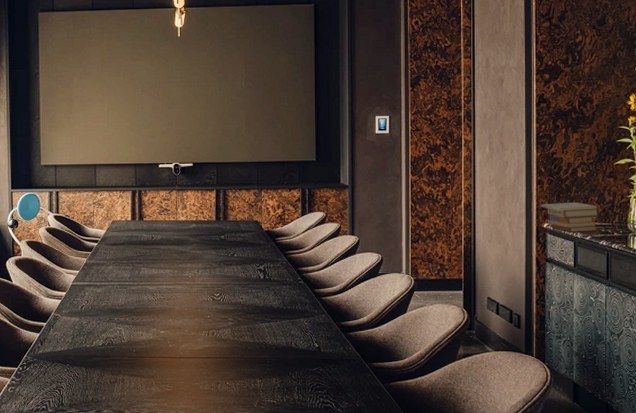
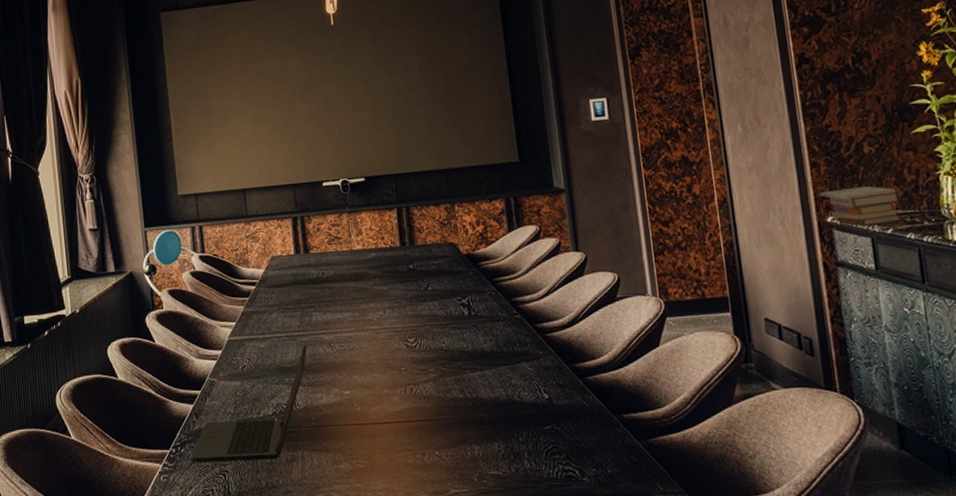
laptop: none [34,293,135,379] -> present [190,345,308,462]

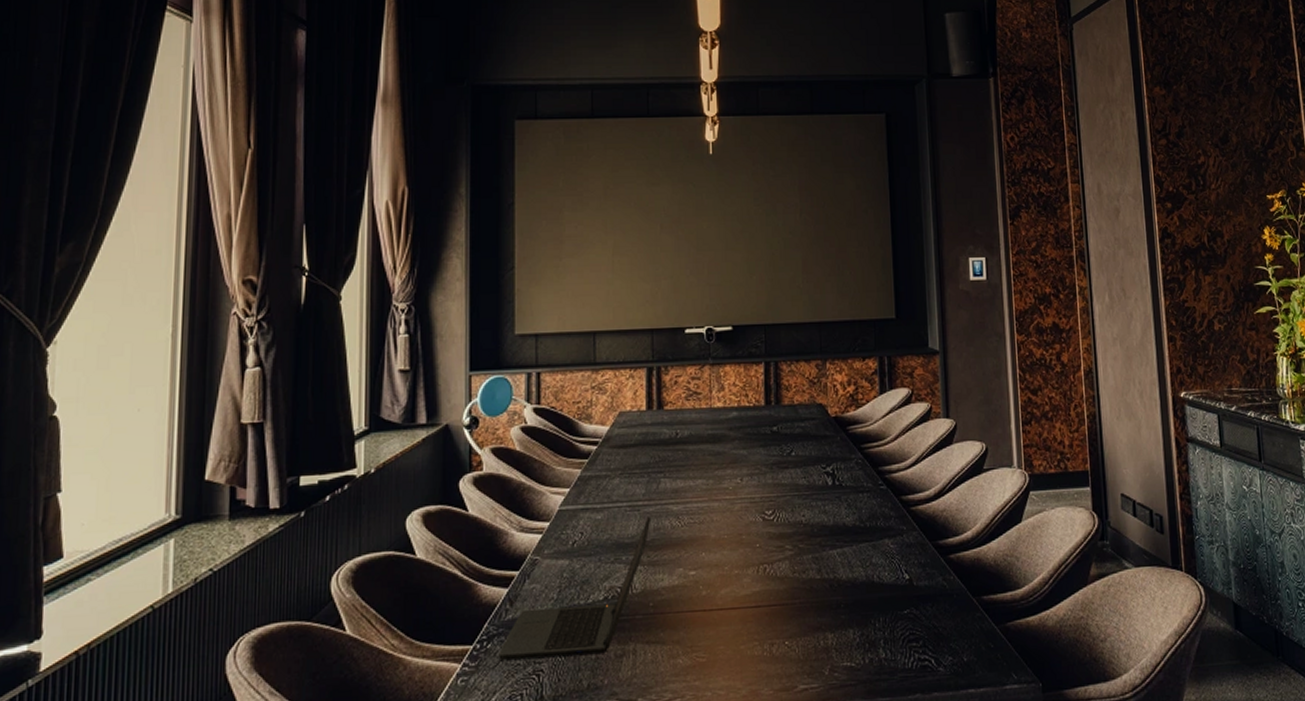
books: present [820,185,900,226] -> none [1175,362,1243,403]

